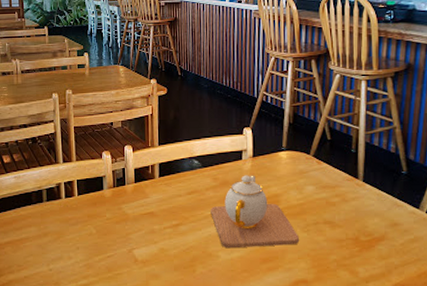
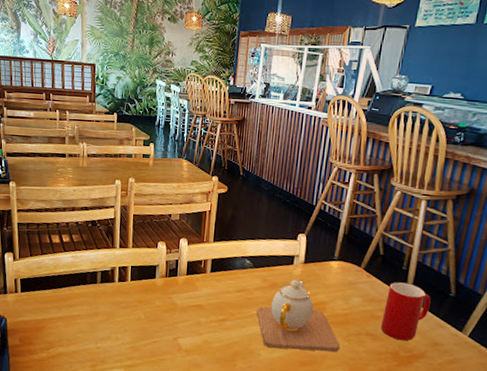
cup: none [338,165,384,225] -> present [381,282,431,341]

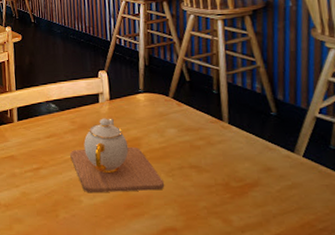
cup: present [381,282,431,341] -> none [203,107,253,170]

